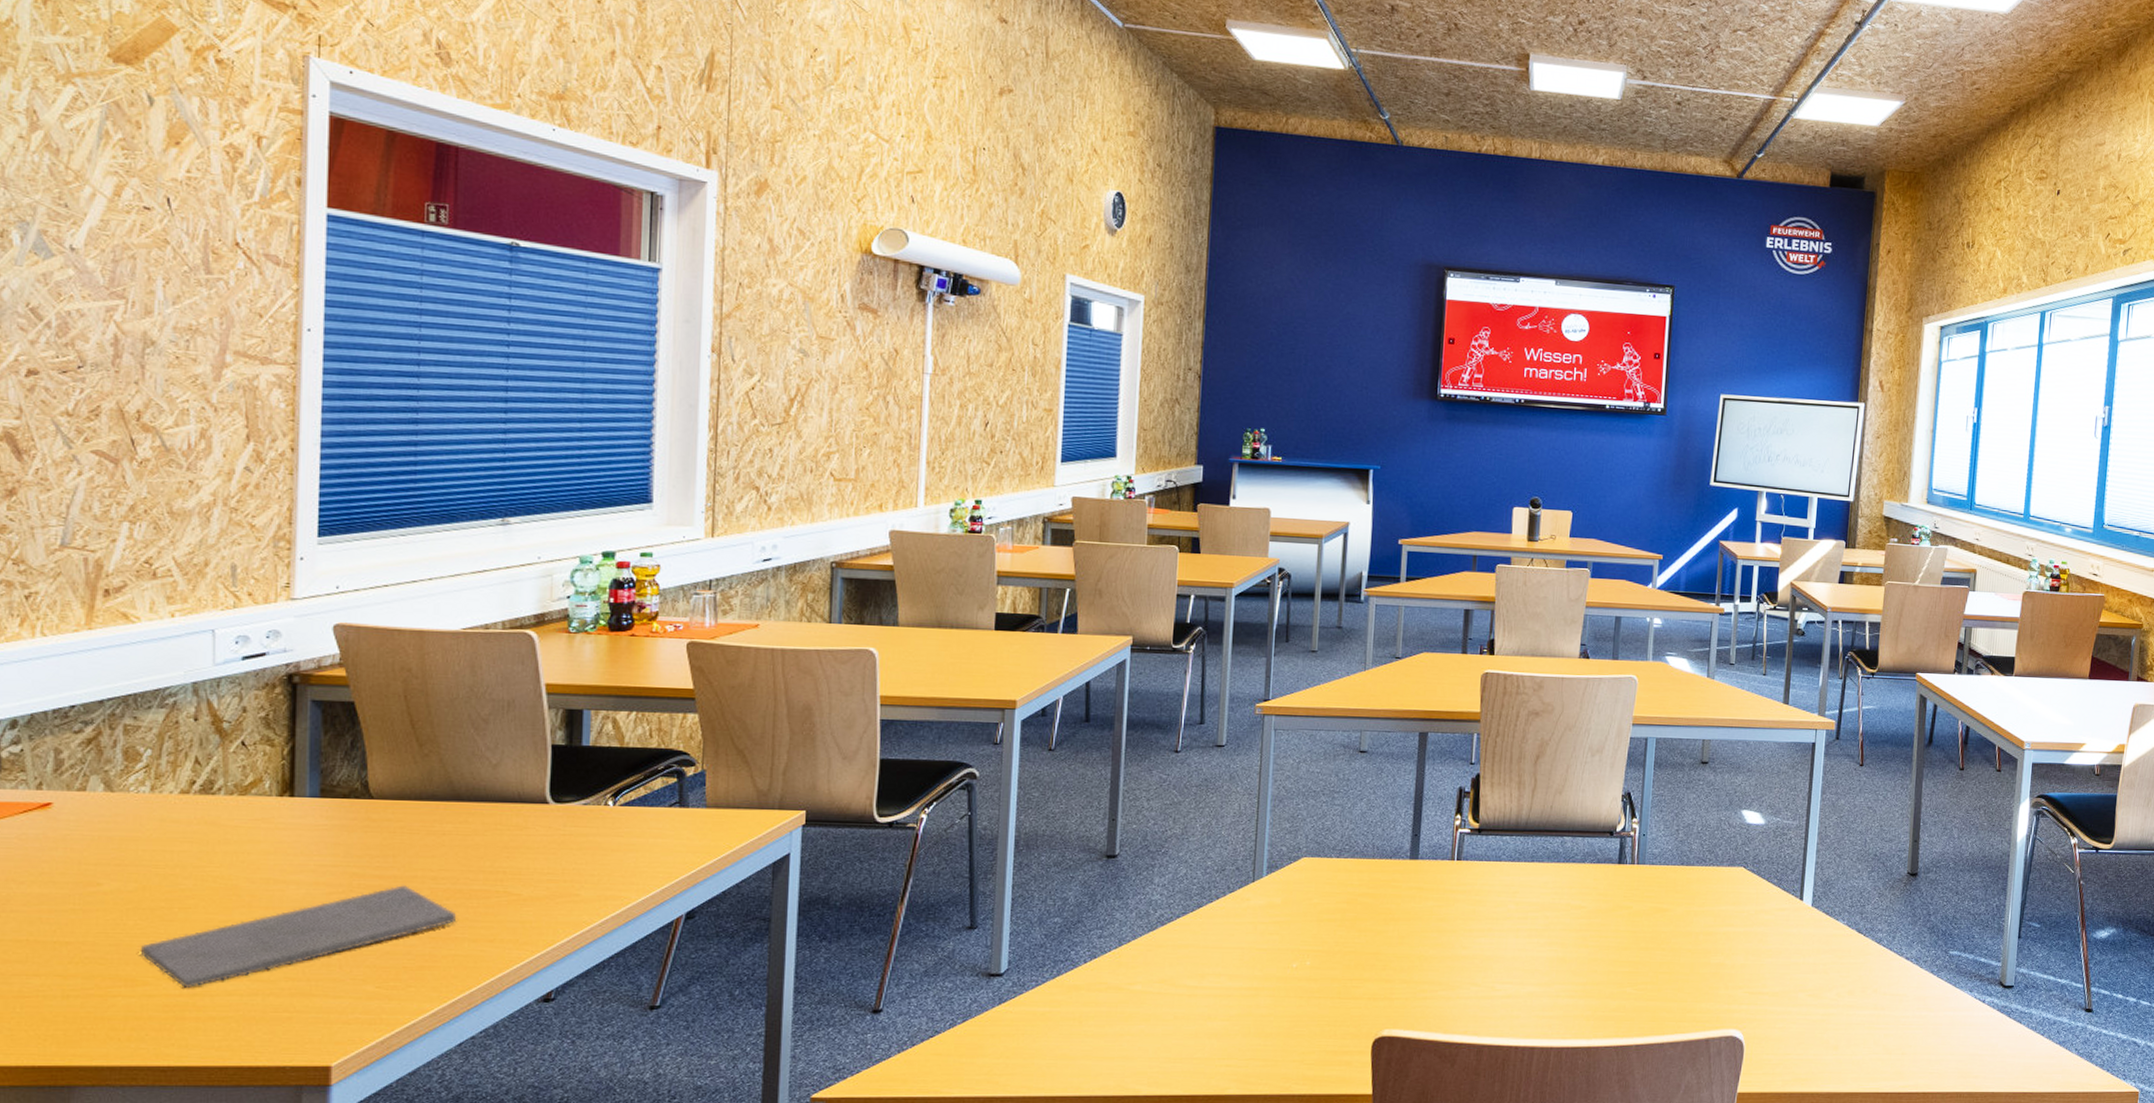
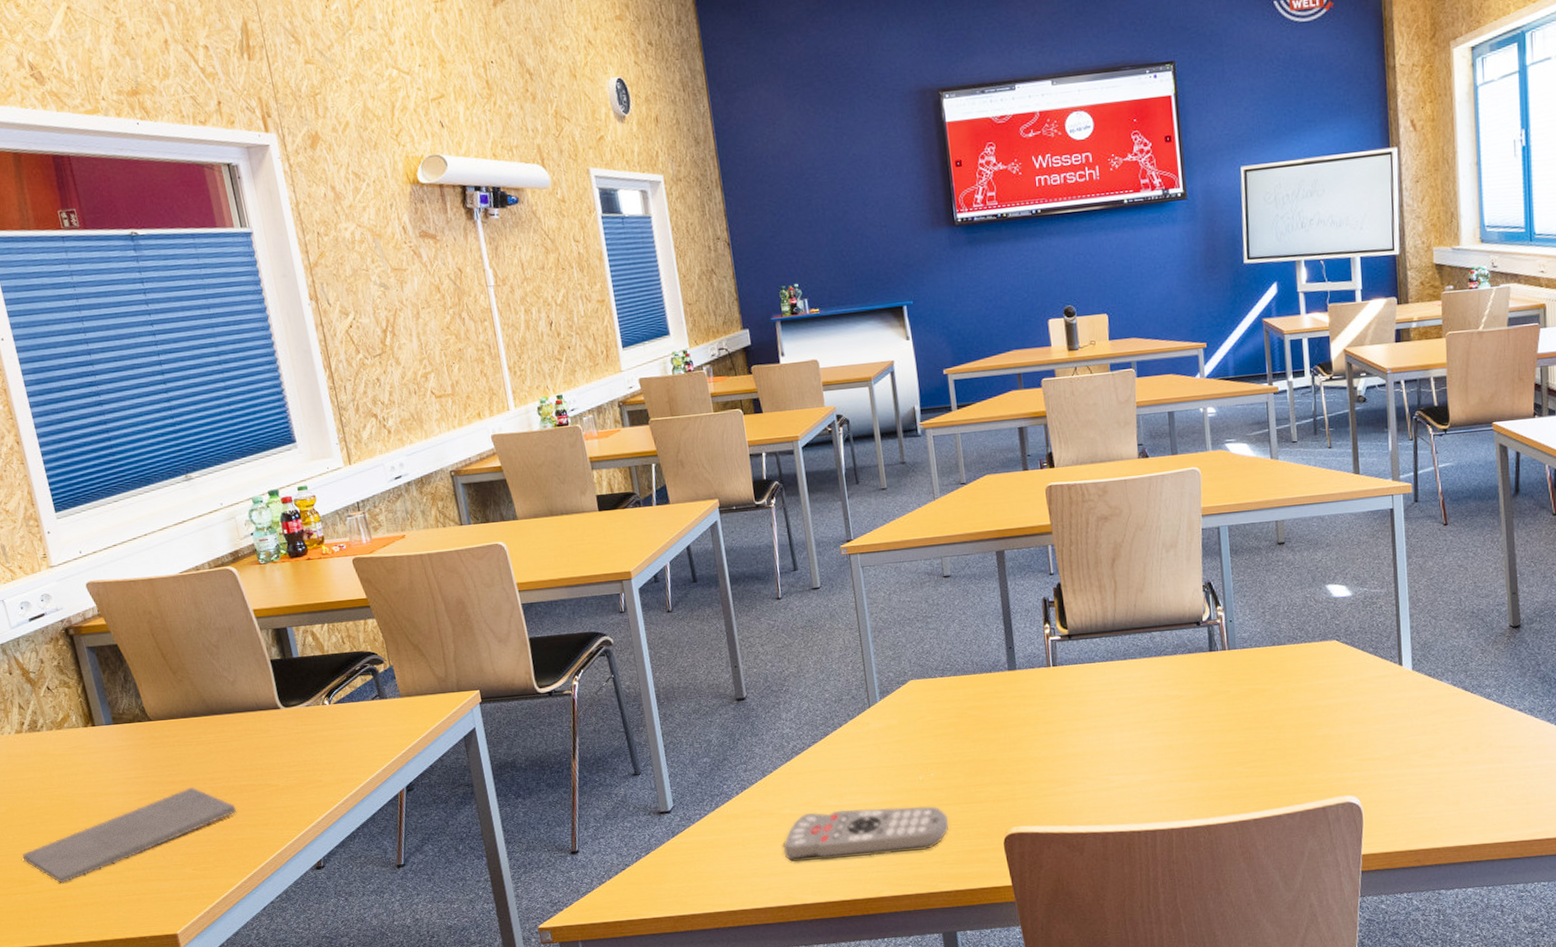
remote control: none [1124,992,1317,1048] -> present [783,806,949,863]

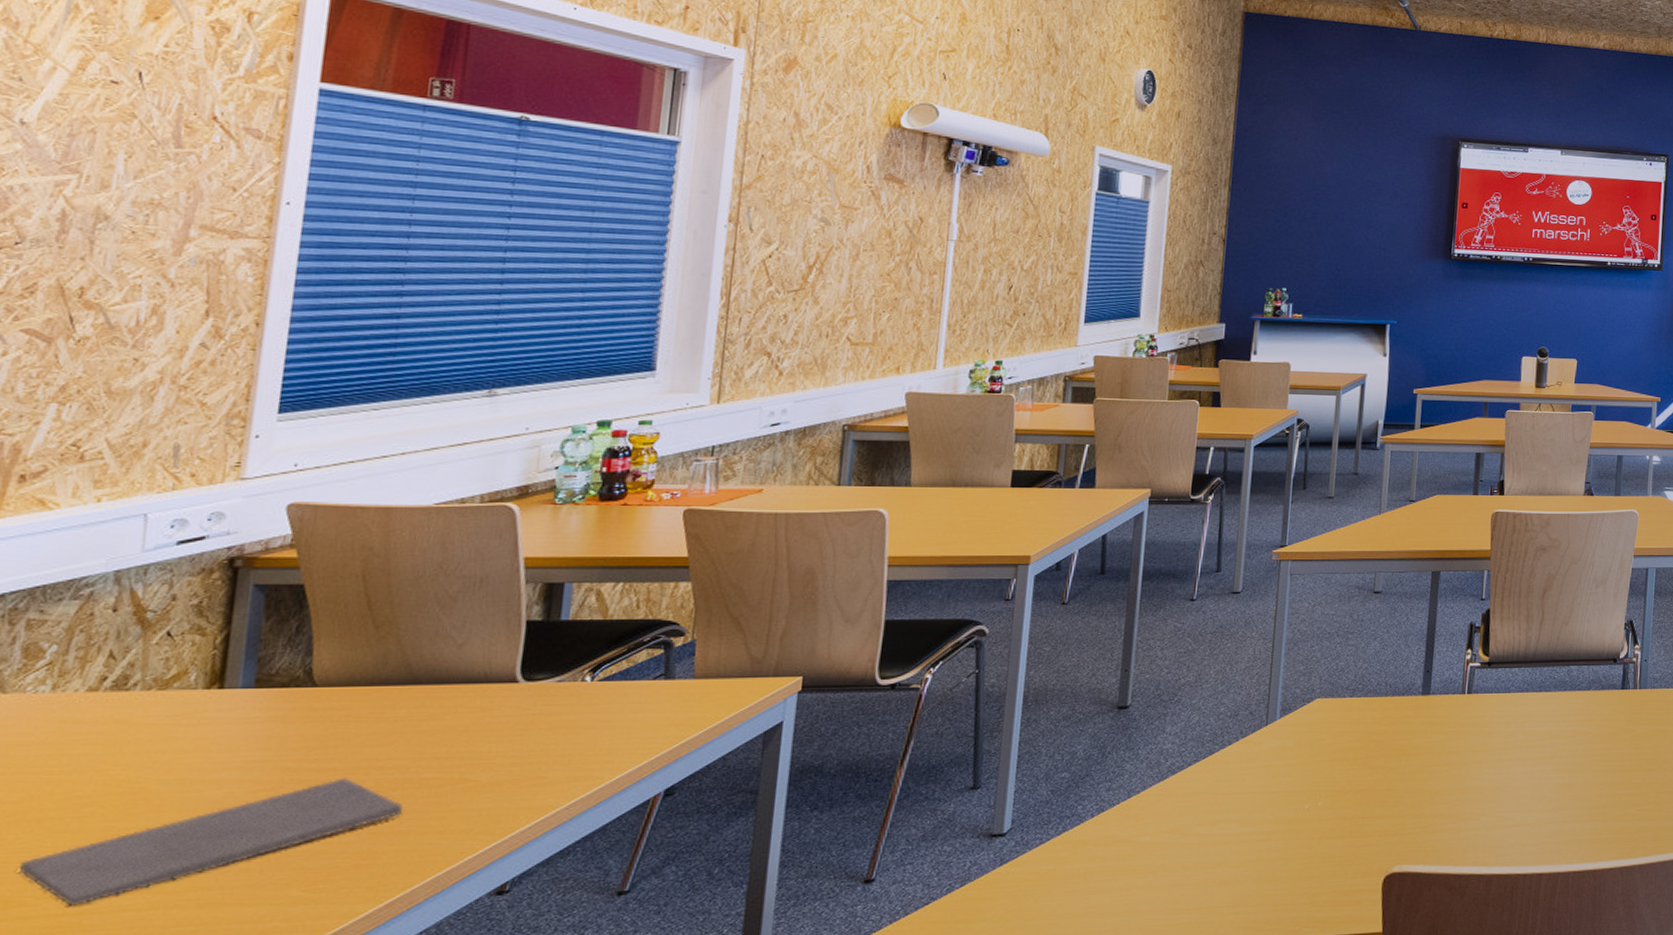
remote control: present [783,806,949,863] -> none [1131,838,1328,900]

